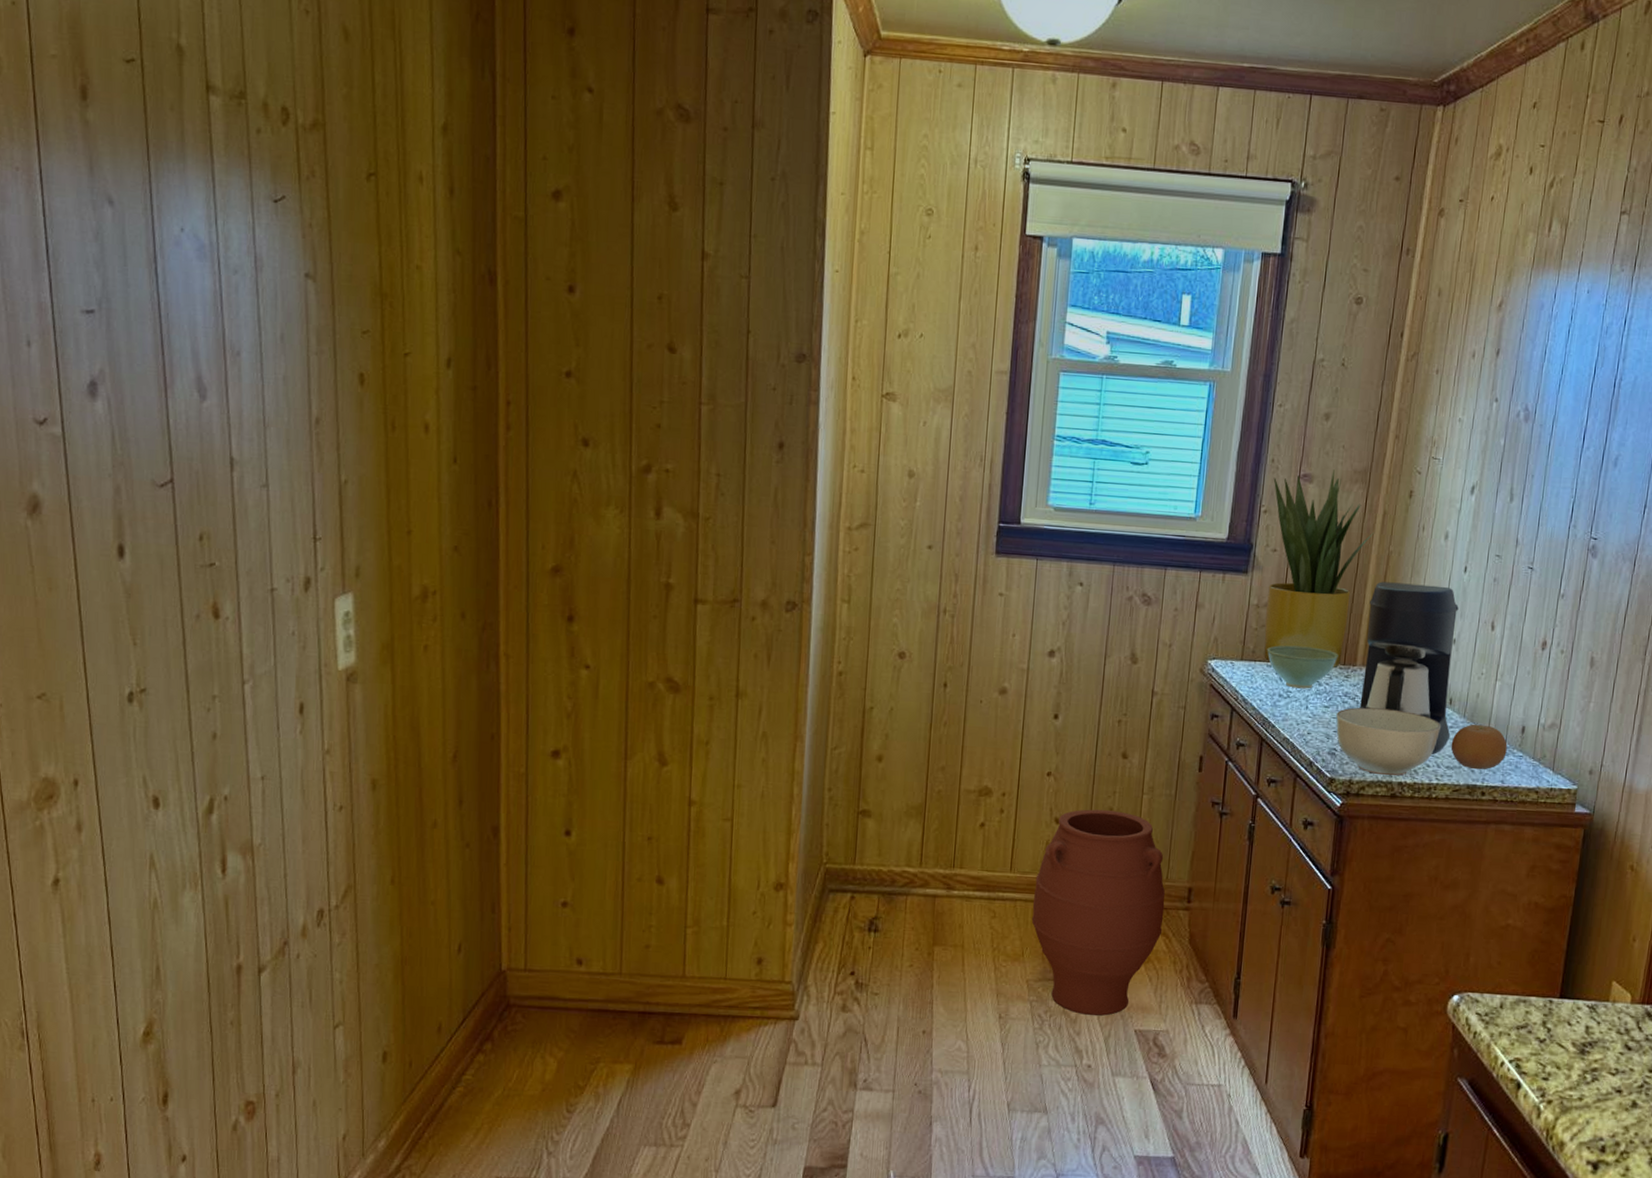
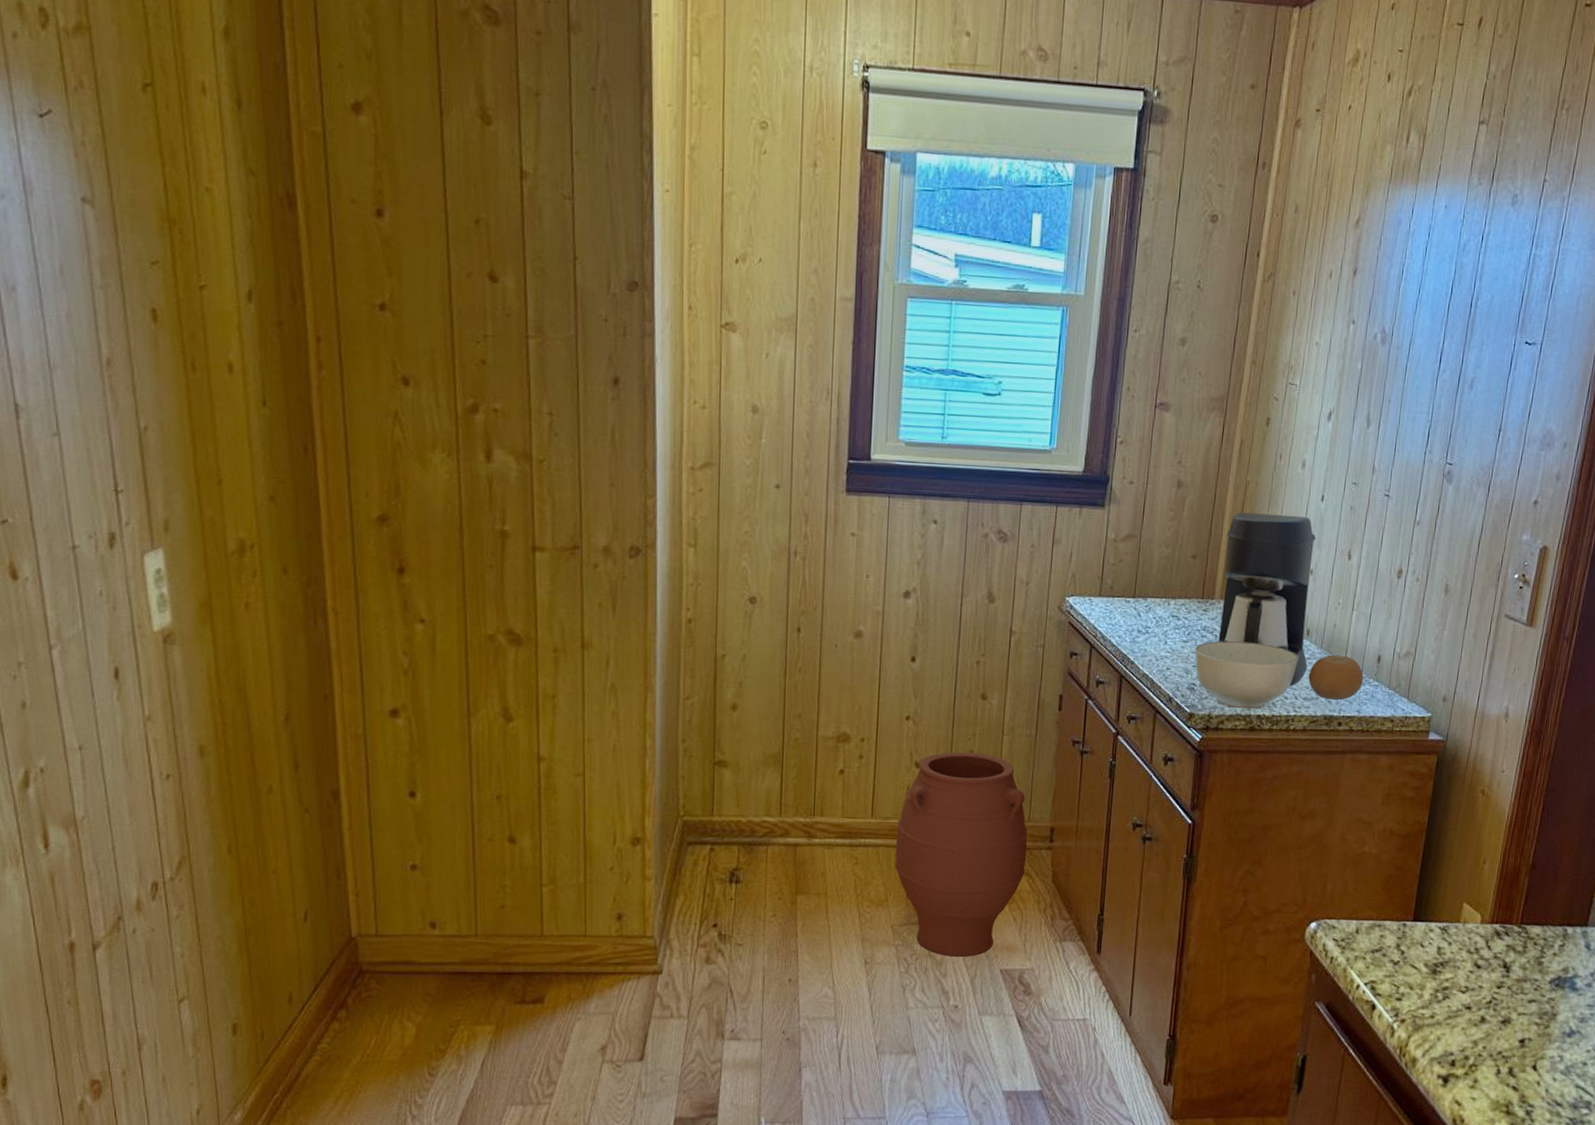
planter: present [1264,469,1374,667] -> none [1122,397,1231,601]
bowl: present [1267,645,1339,689] -> none [1125,580,1197,624]

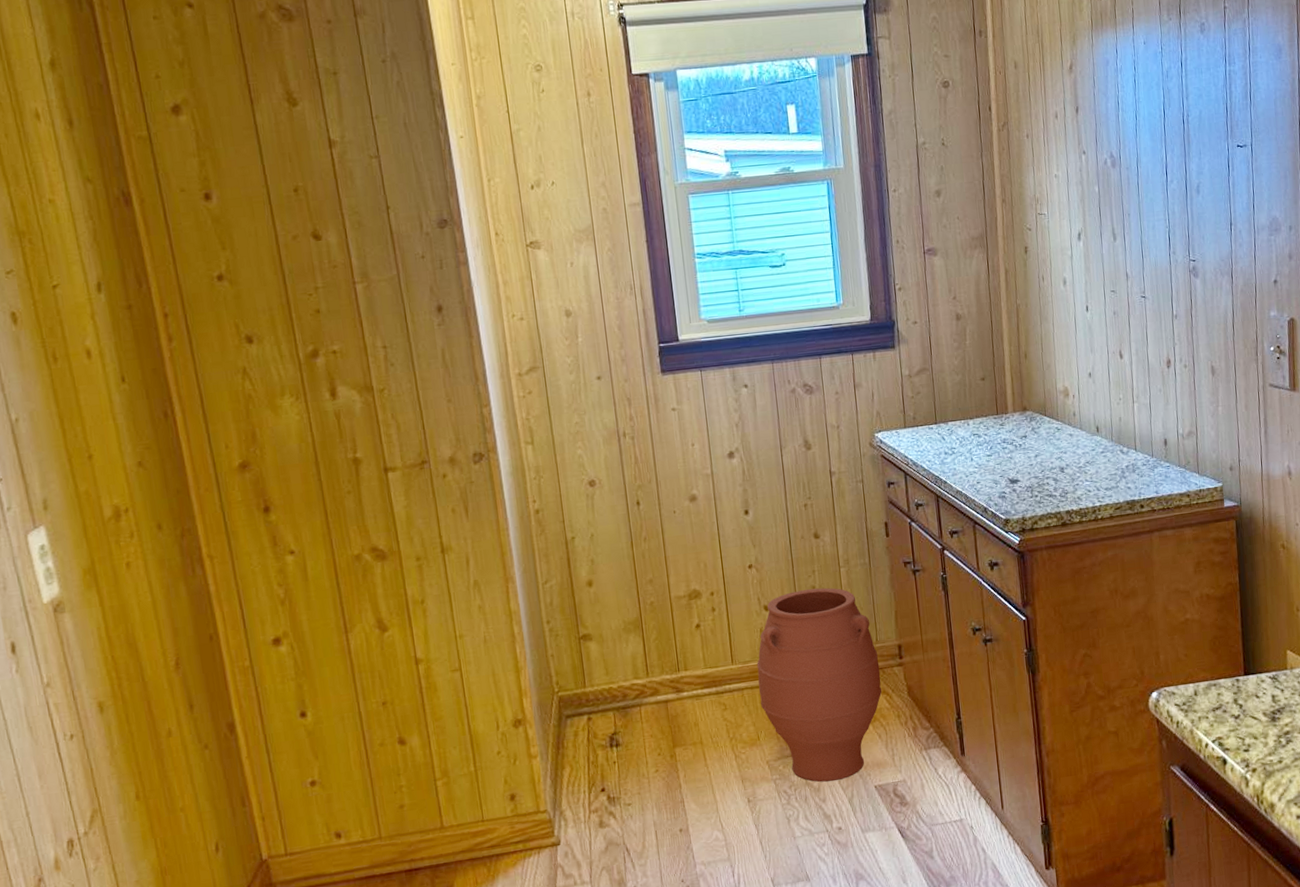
bowl: present [1195,640,1299,709] -> none [999,445,1094,508]
coffee maker: present [1218,512,1316,687] -> none [1009,327,1104,481]
fruit: present [1308,654,1364,701] -> none [1105,444,1155,487]

